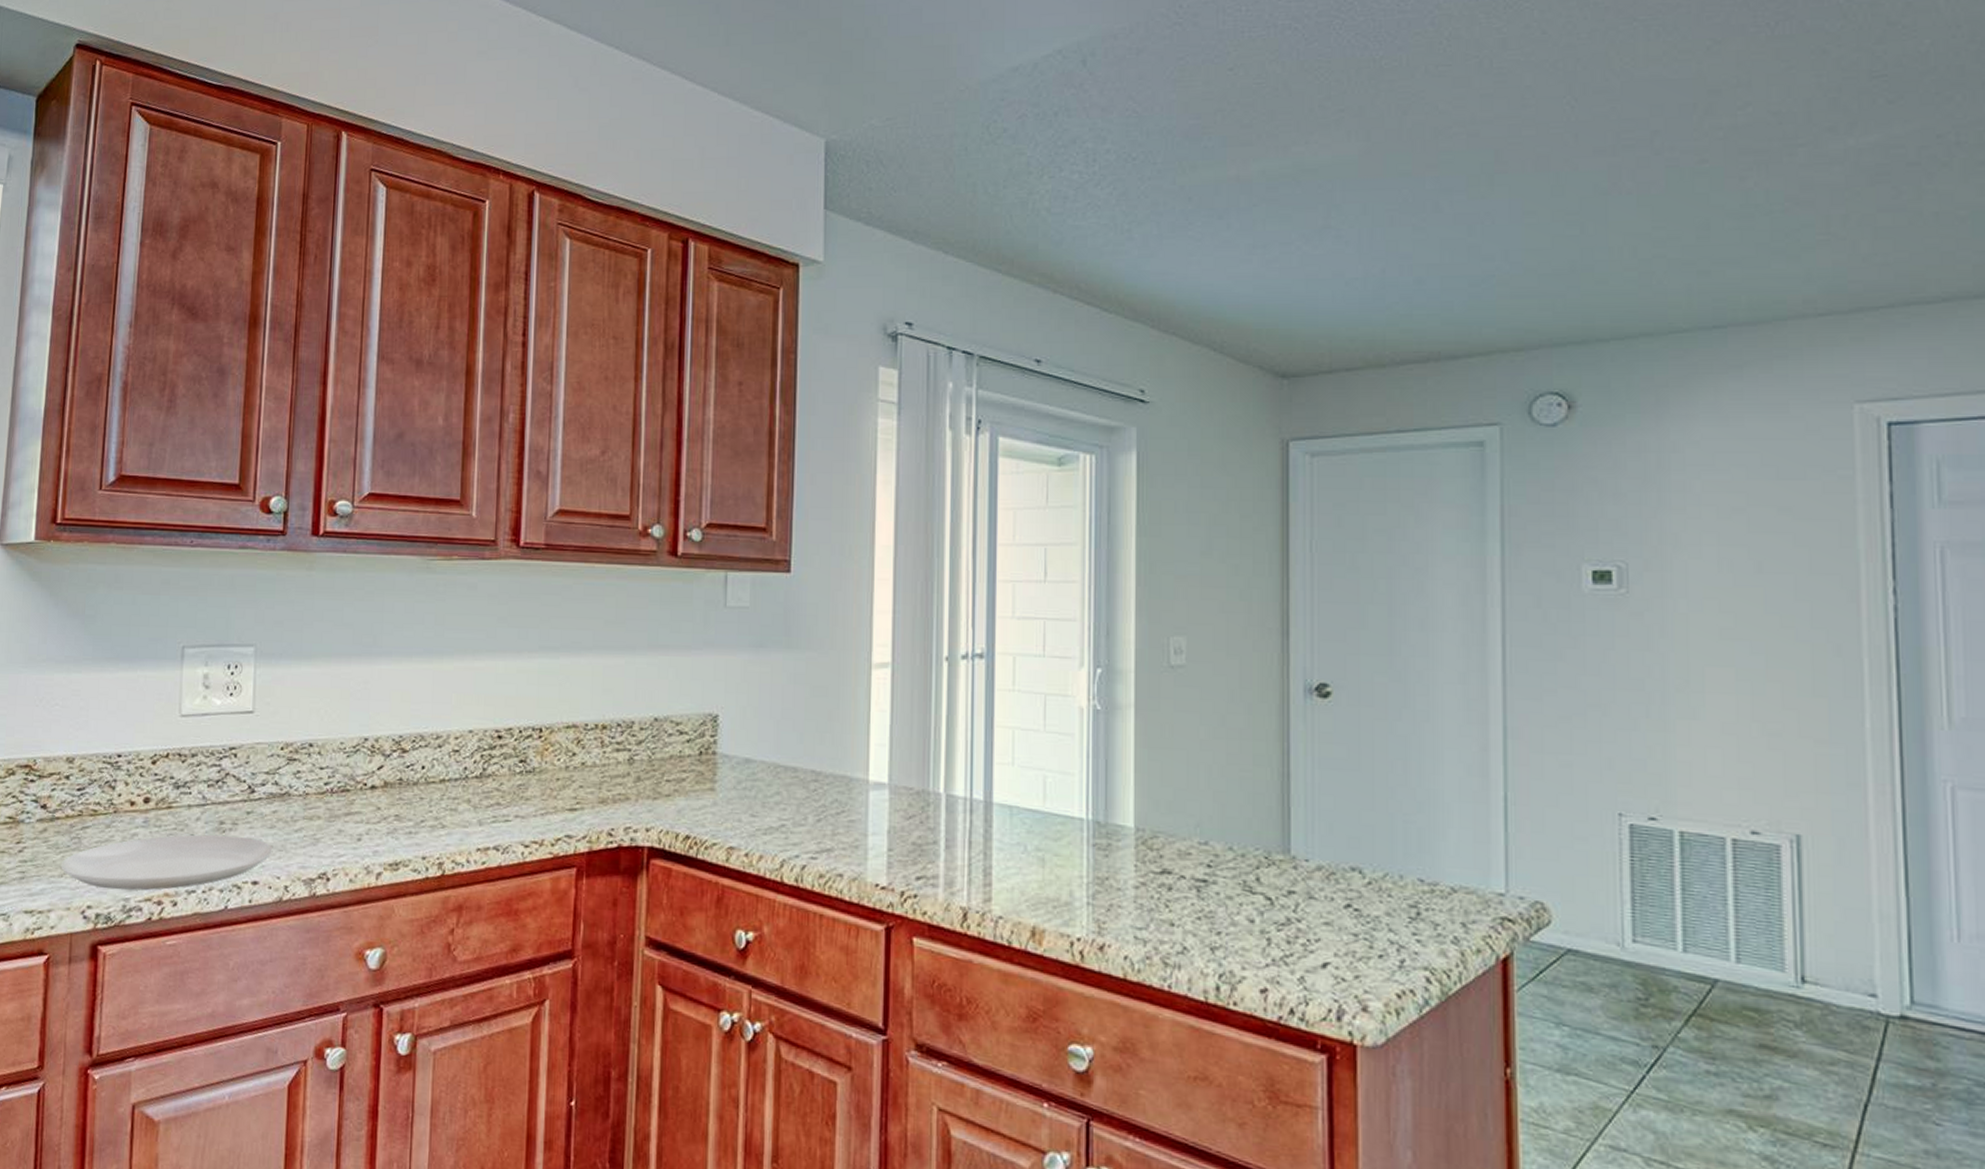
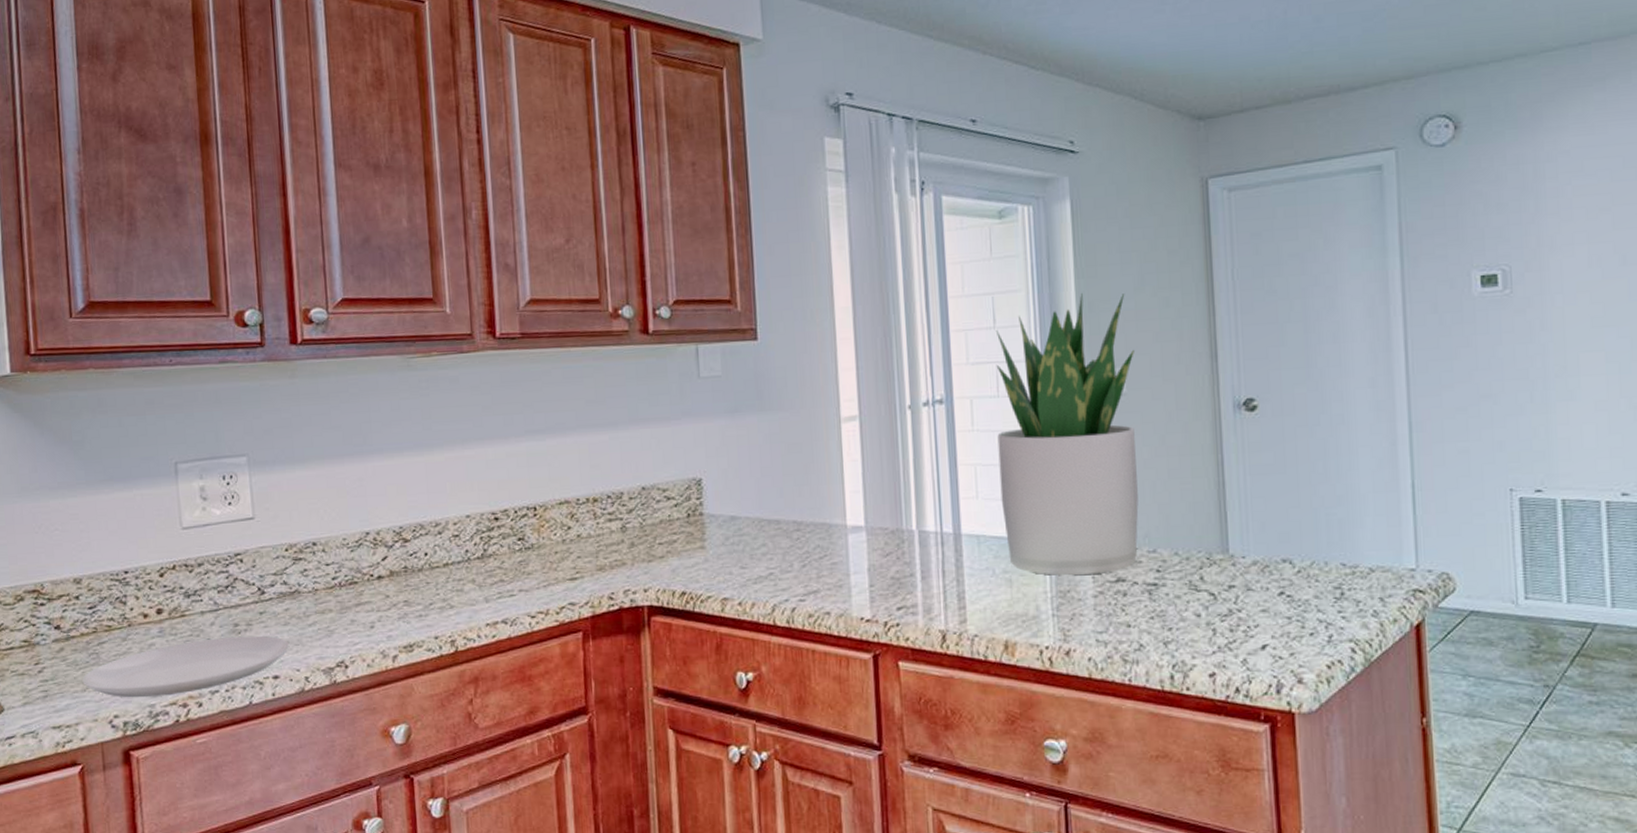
planter: none [1039,553,1197,863] -> present [995,293,1139,576]

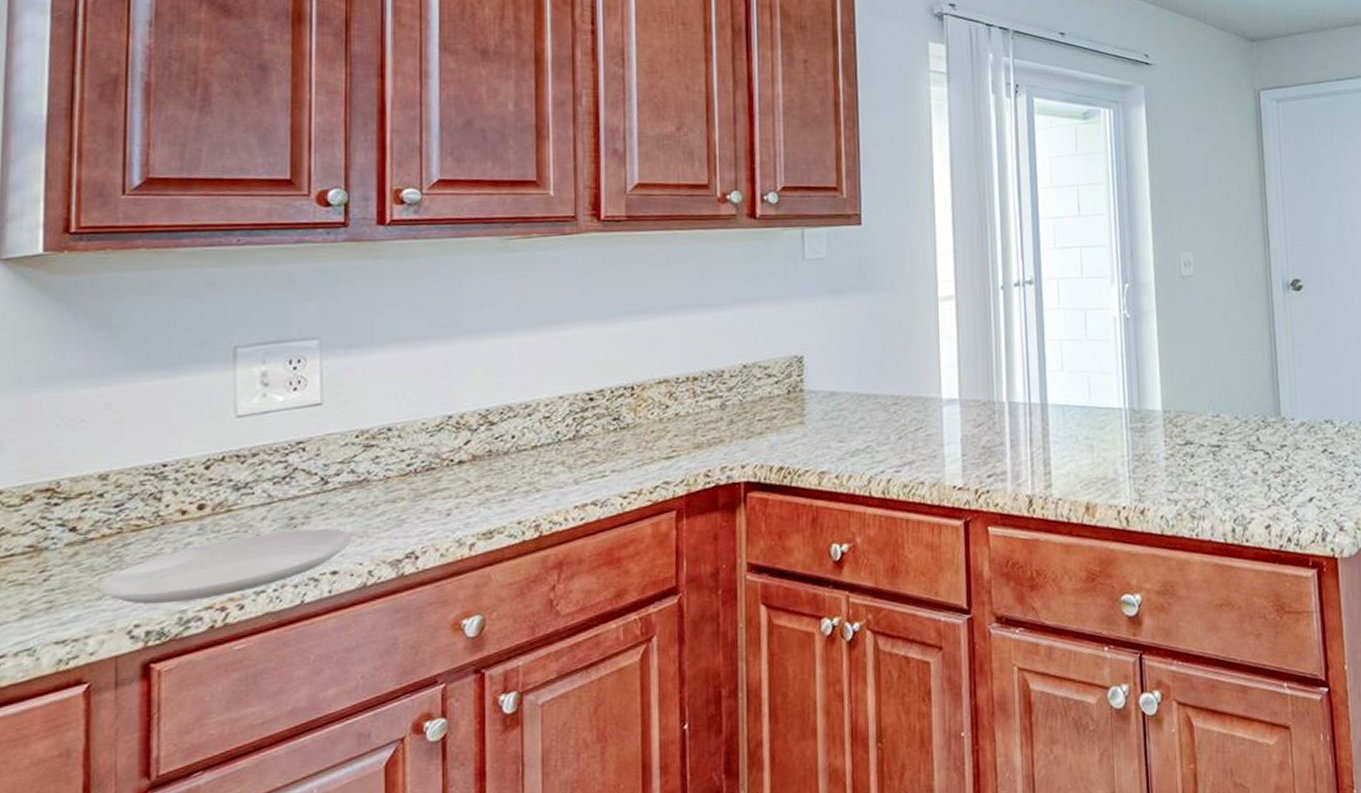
planter: present [995,293,1139,576] -> none [1080,187,1204,441]

